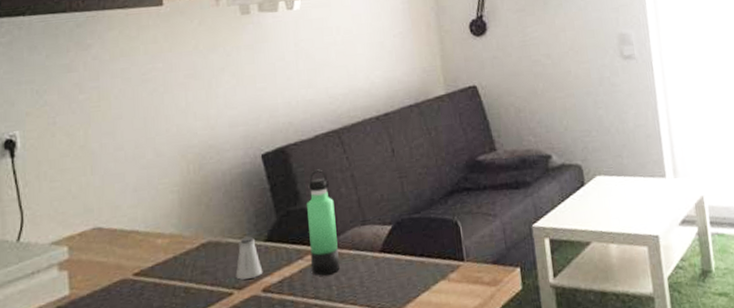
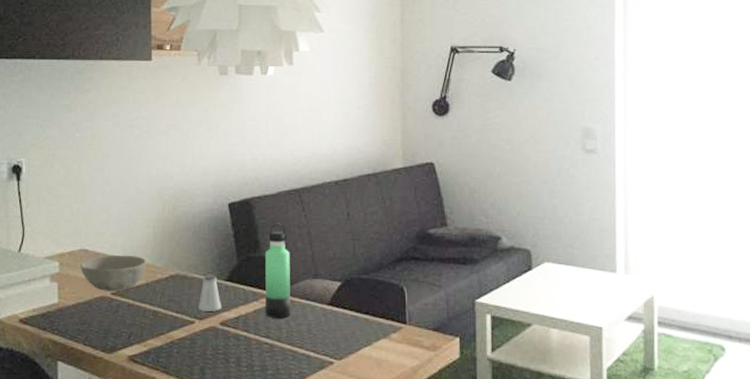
bowl: none [93,227,173,273] -> present [79,256,147,291]

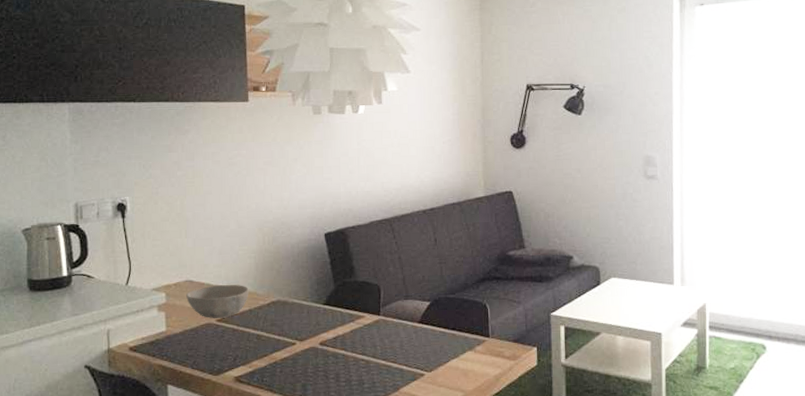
saltshaker: present [198,274,222,311] -> none [298,299,321,333]
thermos bottle: present [264,223,290,318] -> none [359,250,384,337]

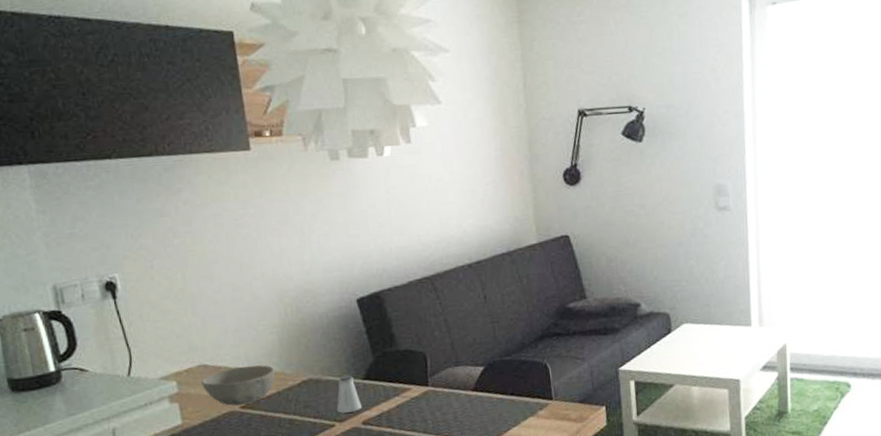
saltshaker: none [298,299,321,333] -> present [336,374,363,413]

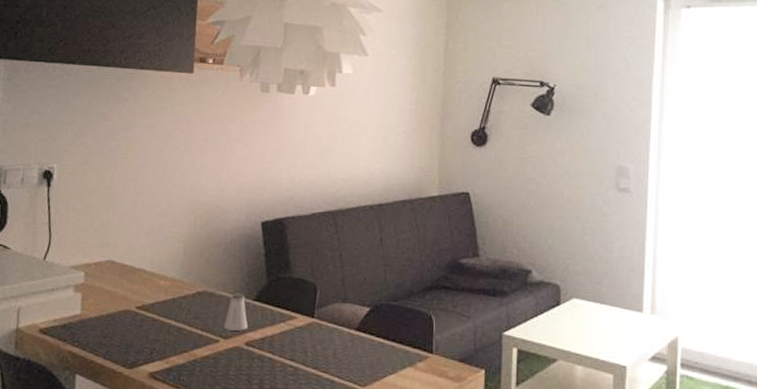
bowl: present [200,365,275,406] -> none [105,268,174,306]

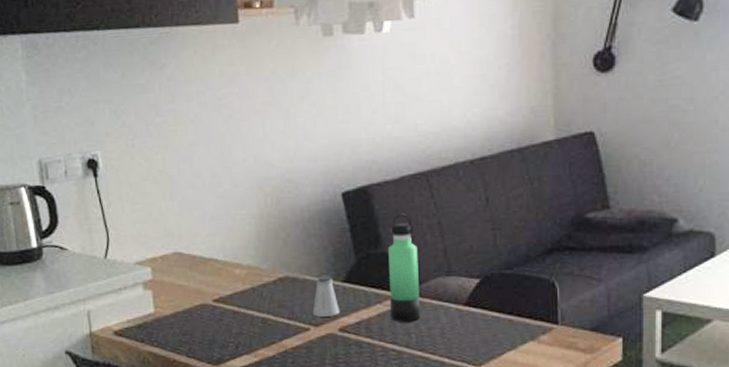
thermos bottle: none [291,244,321,341] -> present [388,213,420,322]

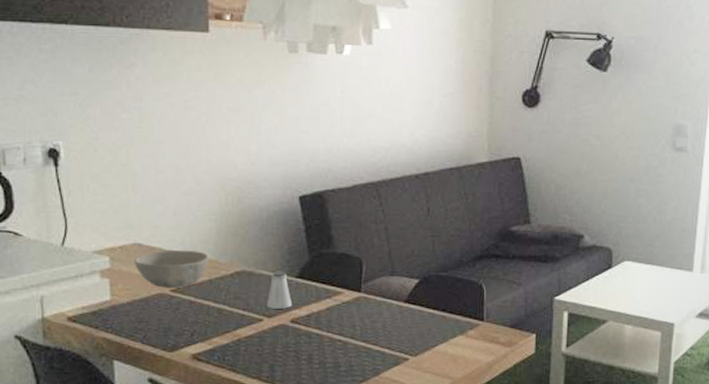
bowl: none [174,258,251,298] -> present [133,250,209,288]
thermos bottle: present [388,213,420,322] -> none [338,218,366,316]

